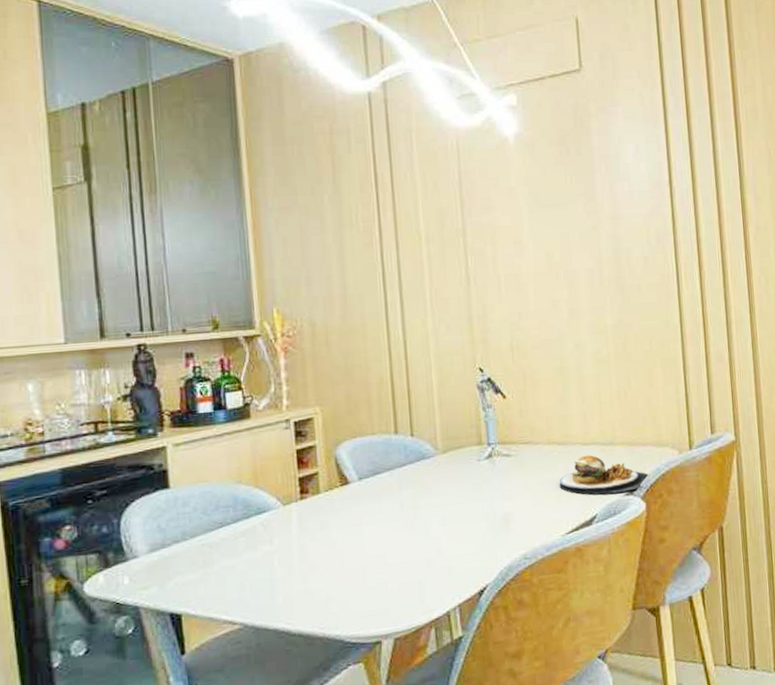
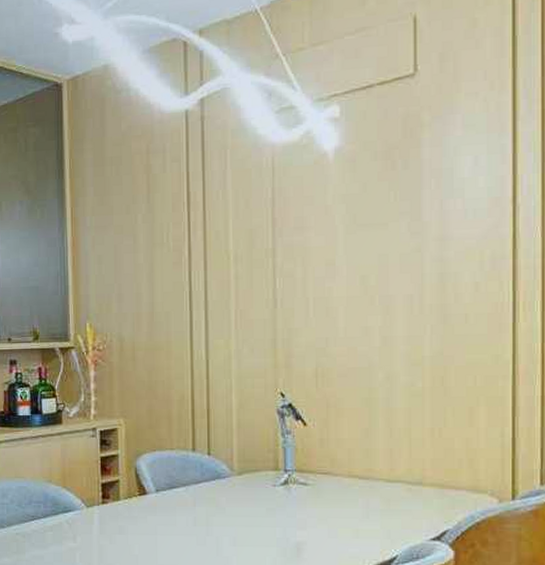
plate: present [559,455,650,495] -> none [357,493,462,536]

